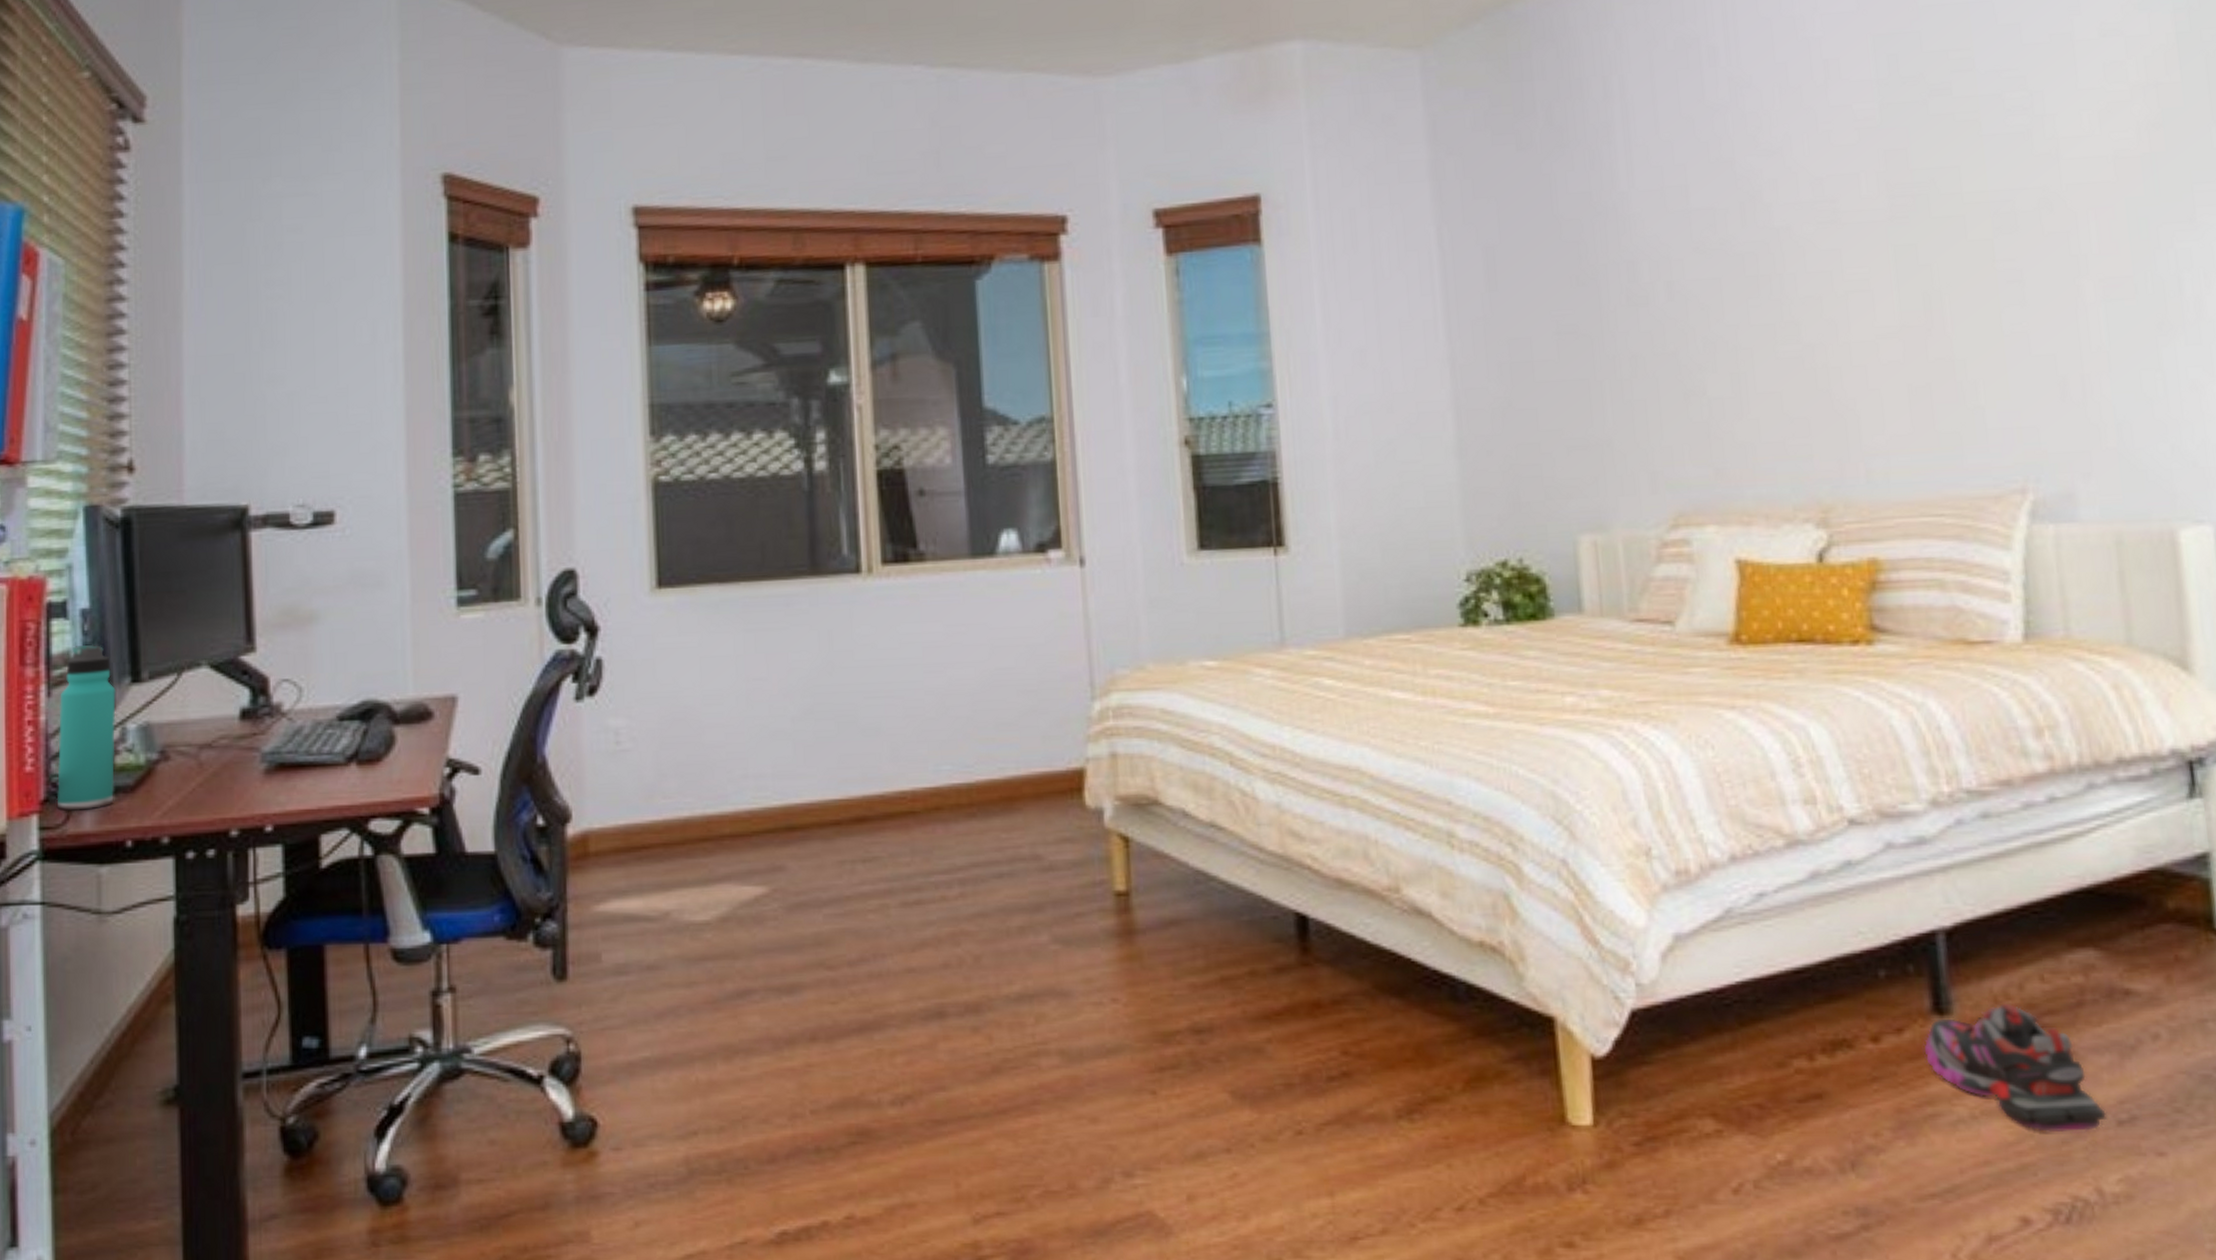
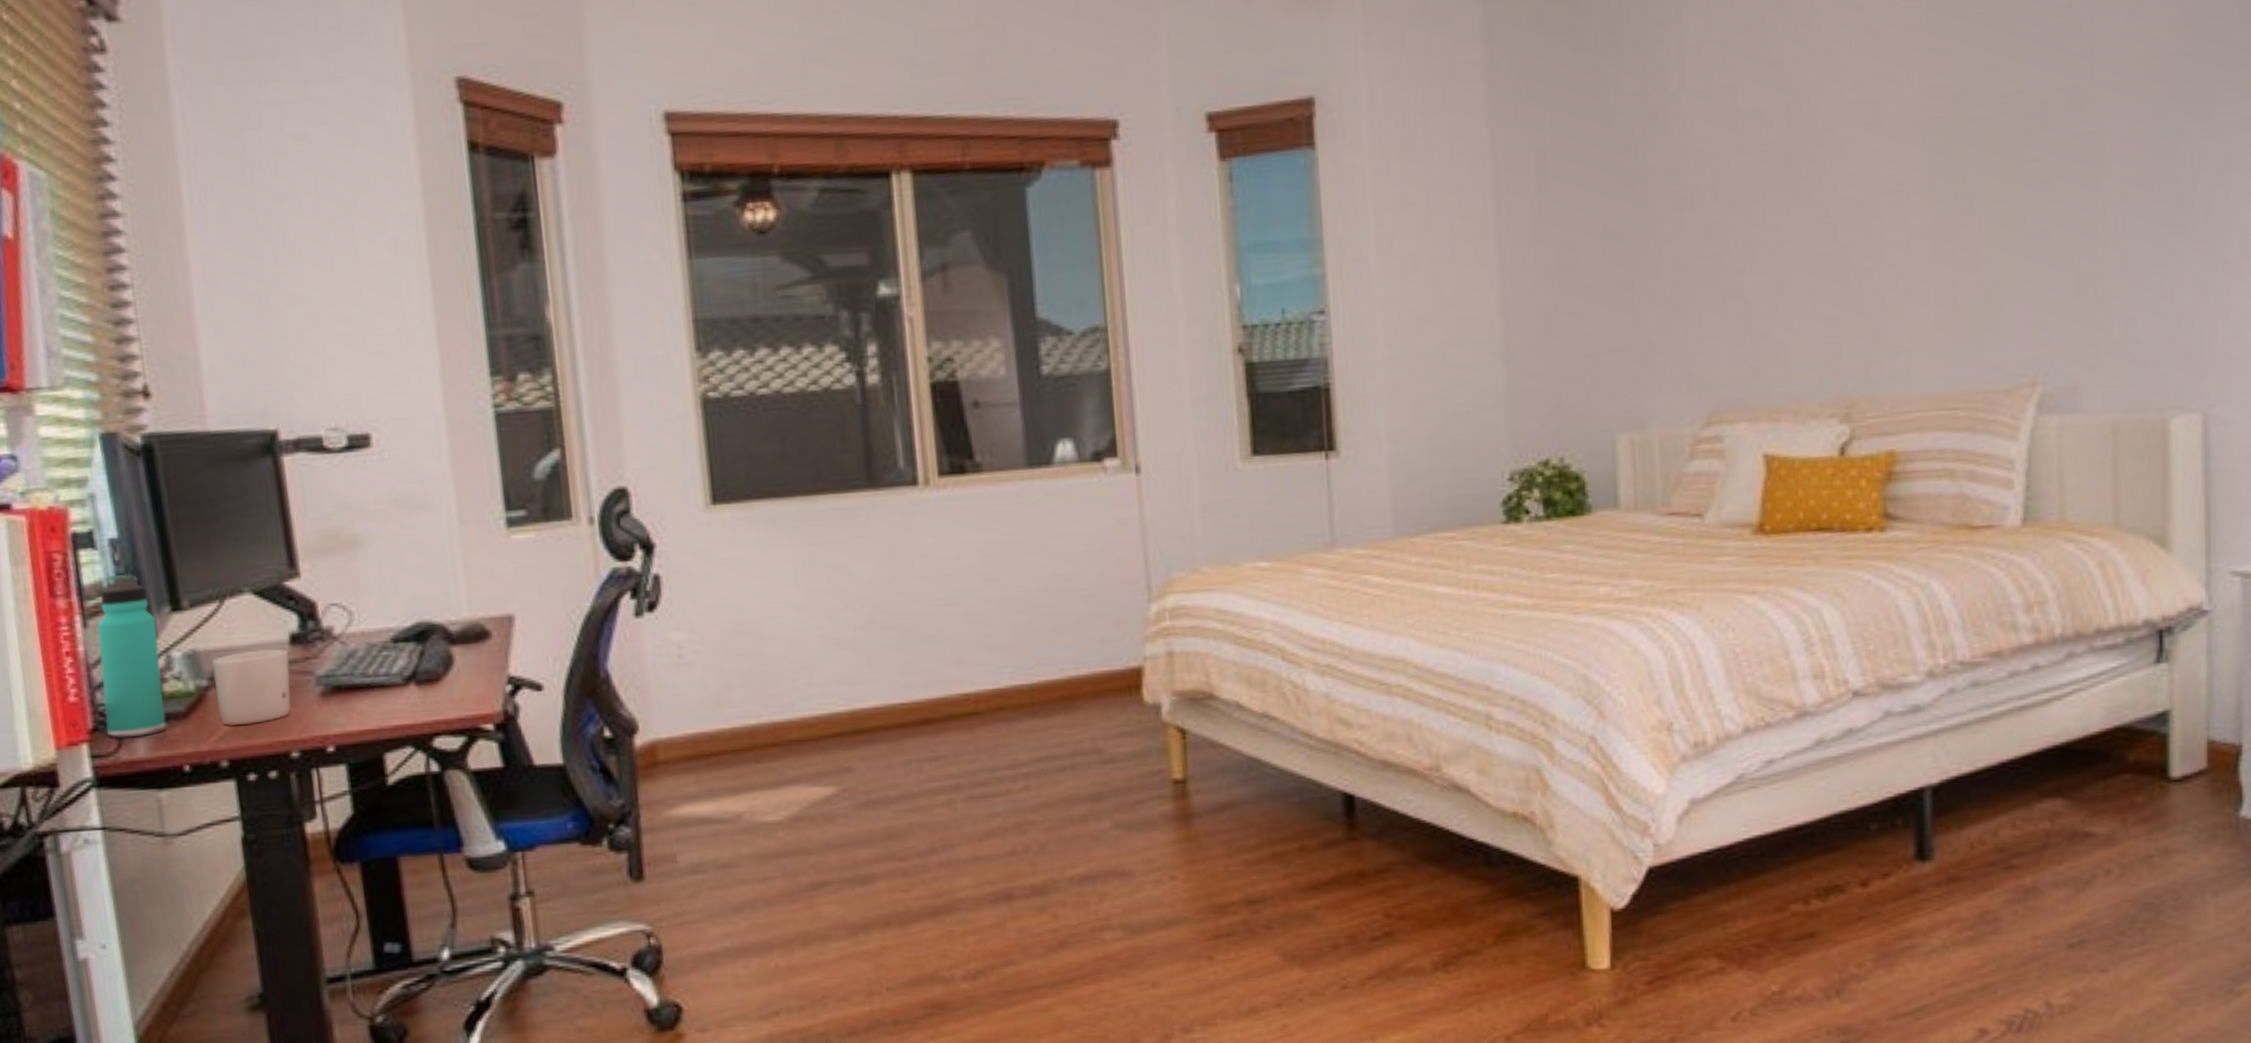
mug: none [165,723,238,802] -> present [212,648,291,727]
athletic shoe: present [1923,1003,2107,1132] -> none [1906,848,2059,957]

